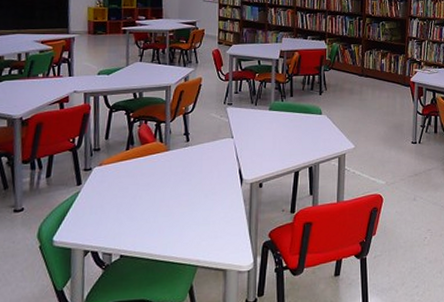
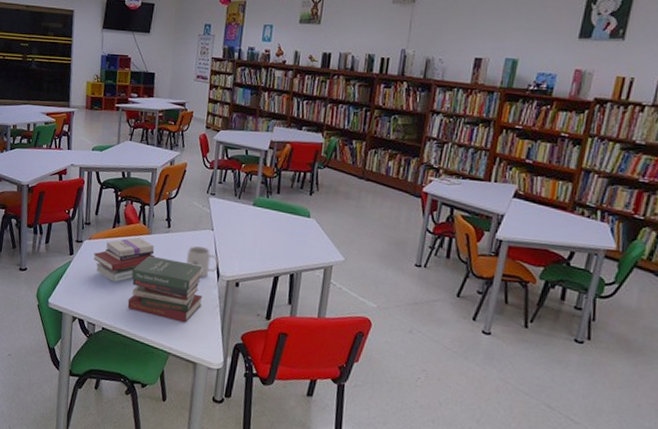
books: none [105,155,175,205] -> present [93,236,155,282]
books: none [147,172,228,233] -> present [127,255,203,323]
mug: none [207,155,241,185] -> present [186,246,219,278]

